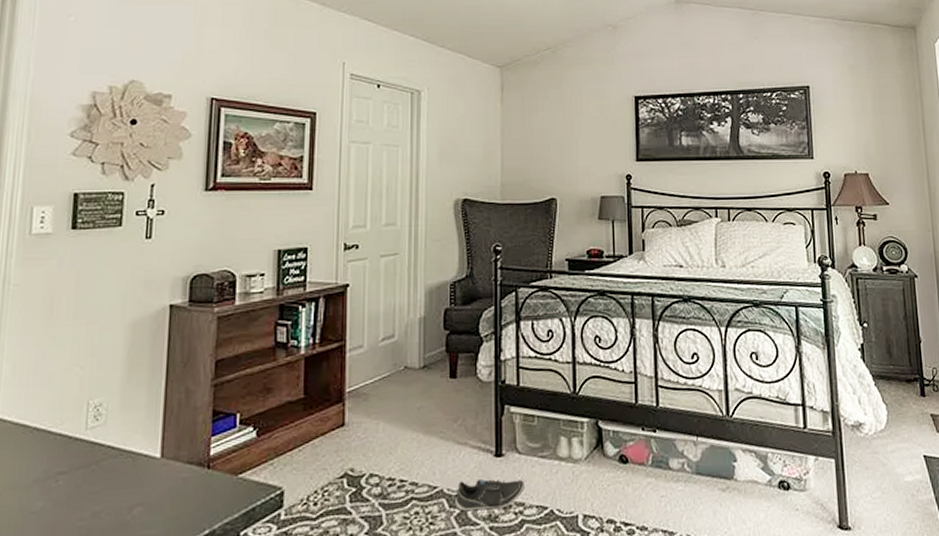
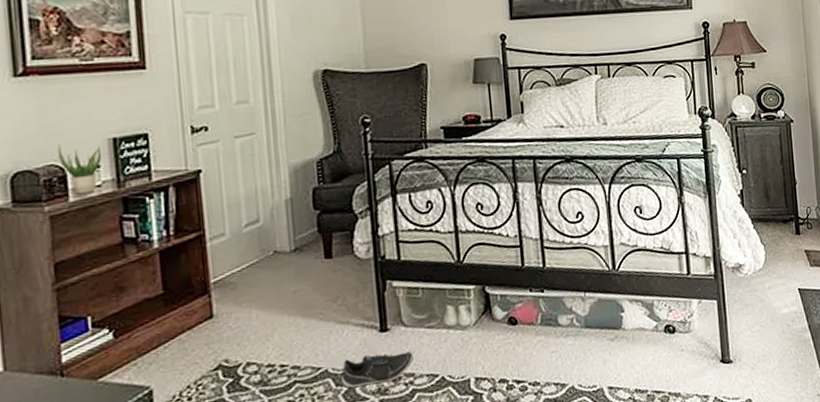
potted plant: none [231,253,268,299] -> present [57,144,102,195]

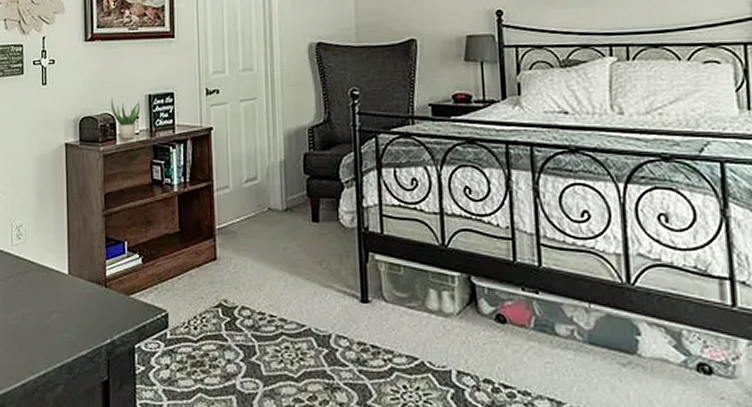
shoe: present [341,351,414,389] -> none [323,322,393,354]

